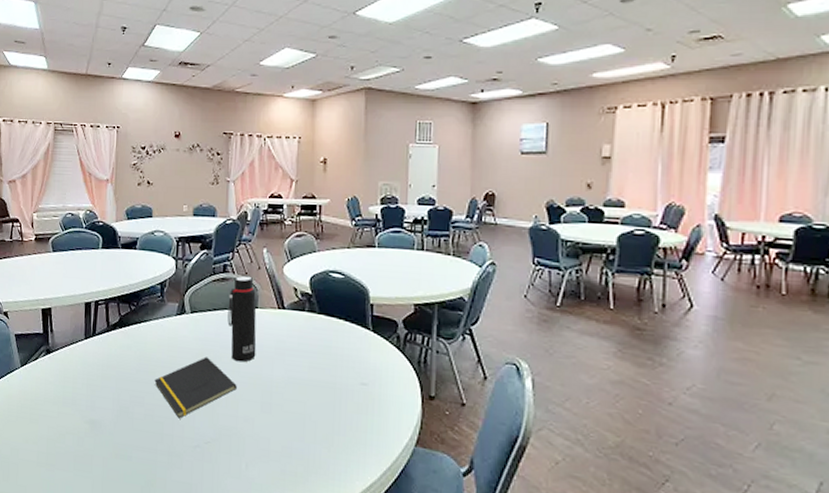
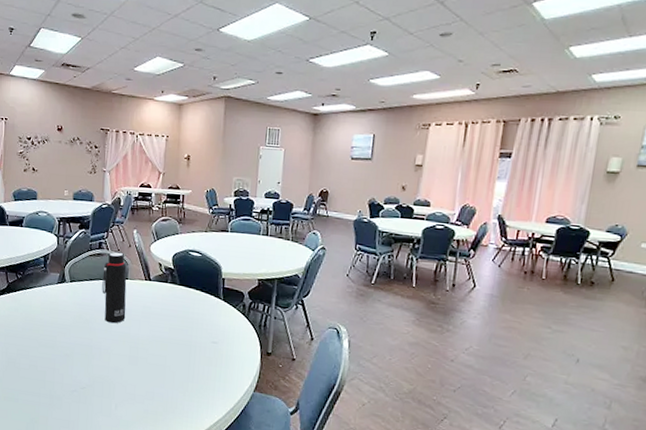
notepad: present [154,356,237,419] -> none [38,318,109,369]

